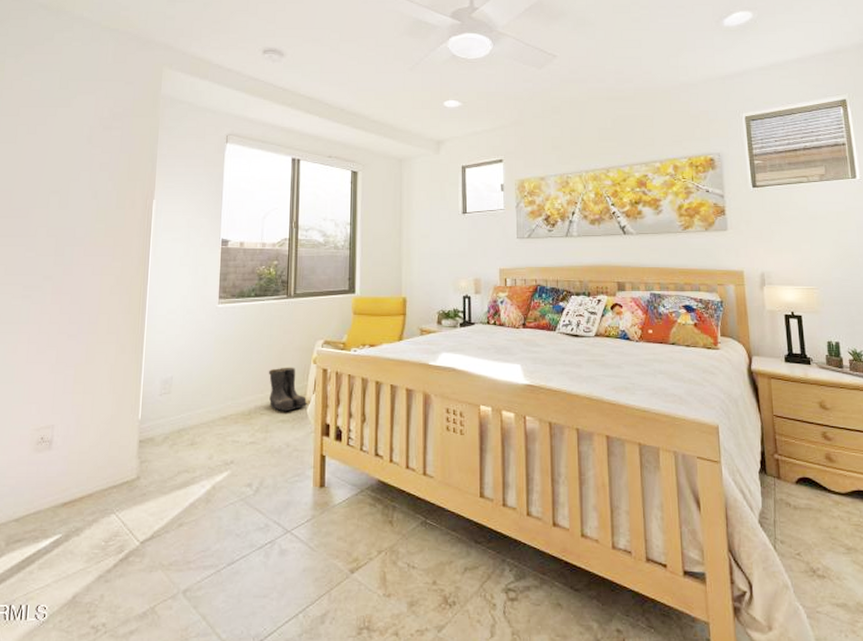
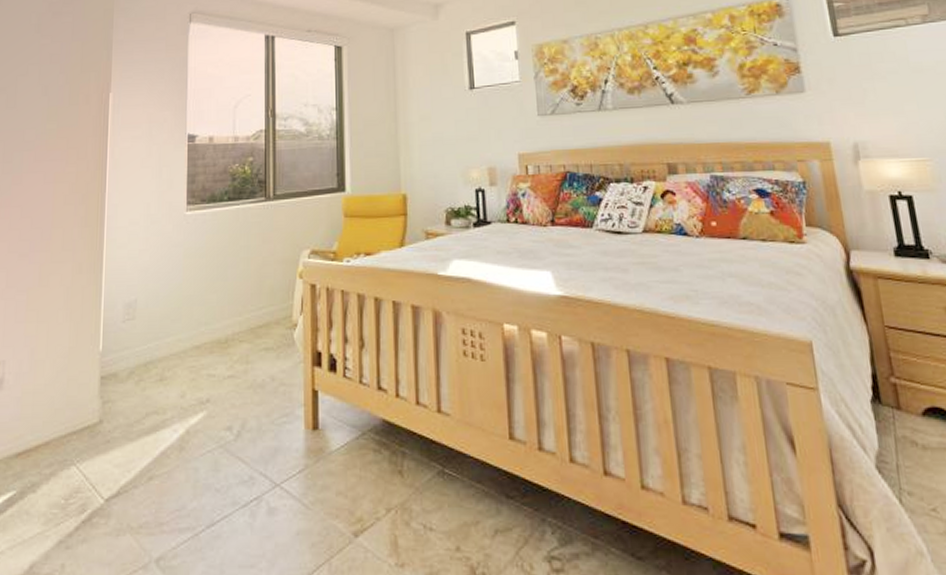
boots: present [268,367,309,411] -> none [246,283,296,337]

